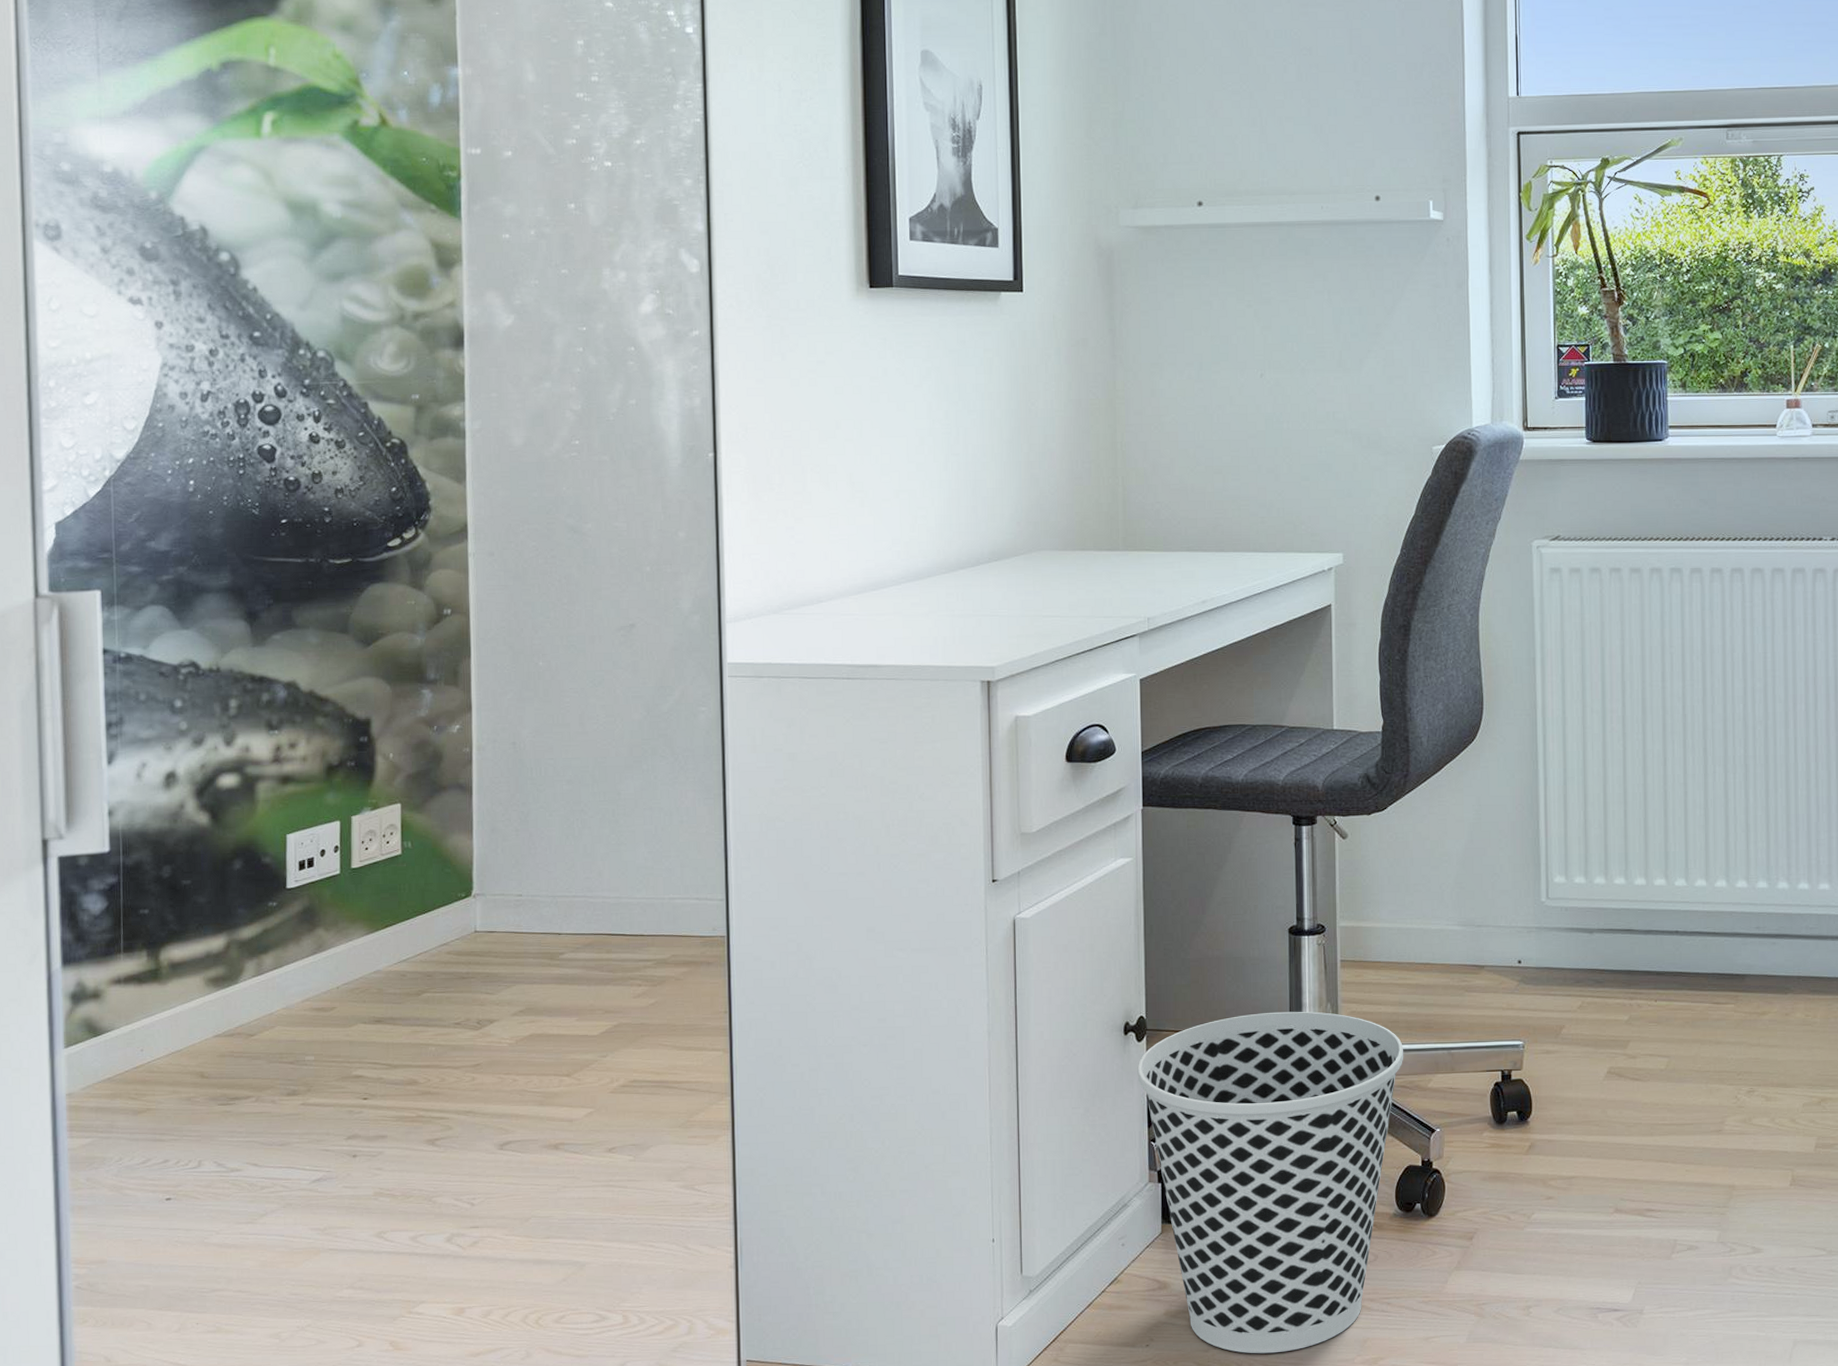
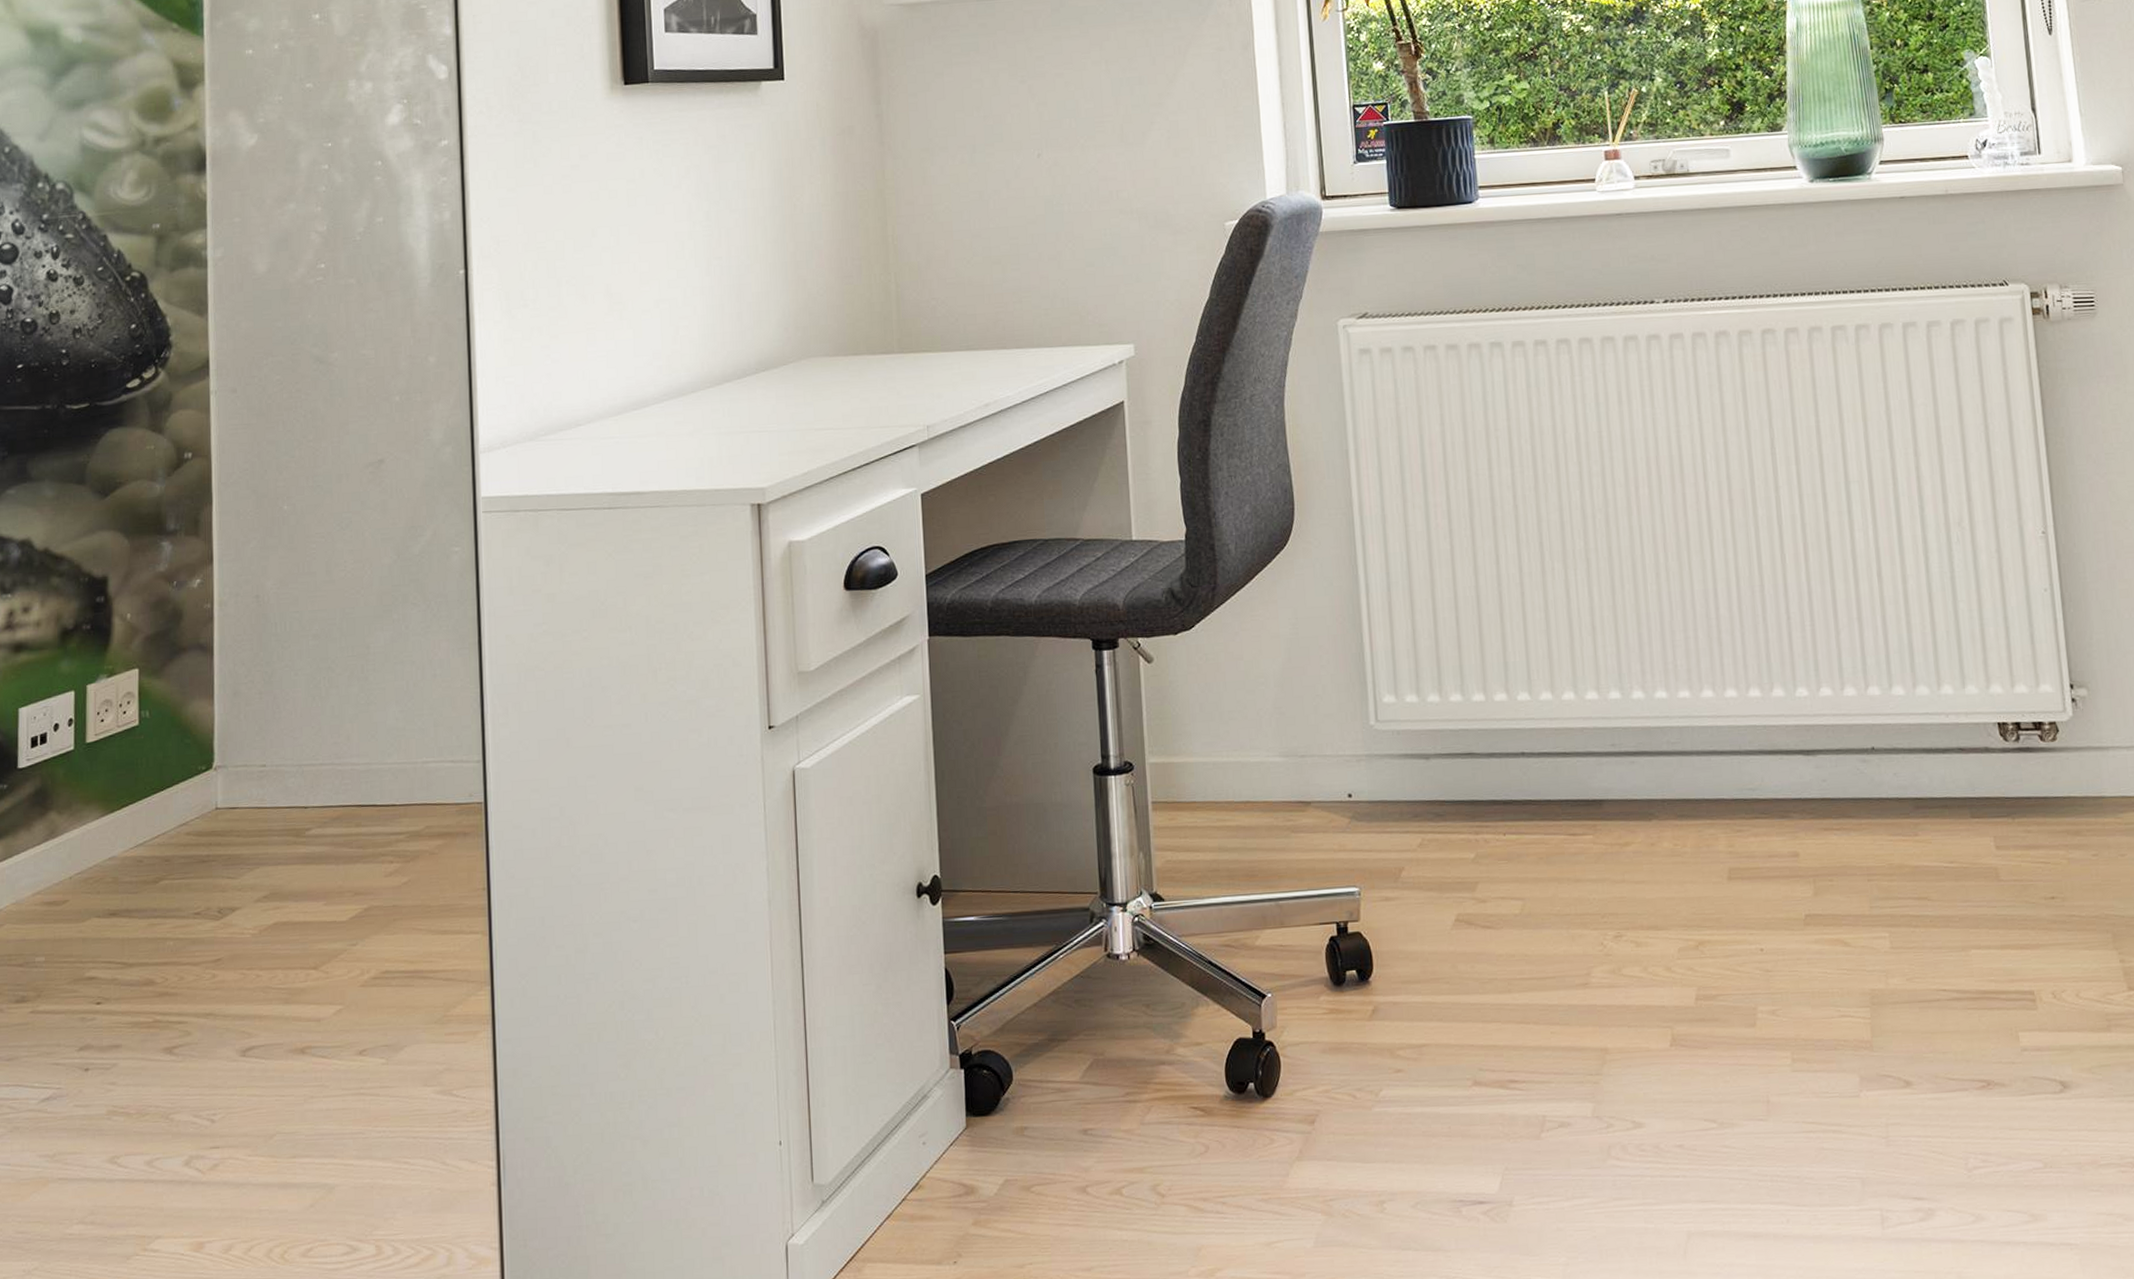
wastebasket: present [1137,1011,1404,1354] -> none [933,862,1227,1269]

